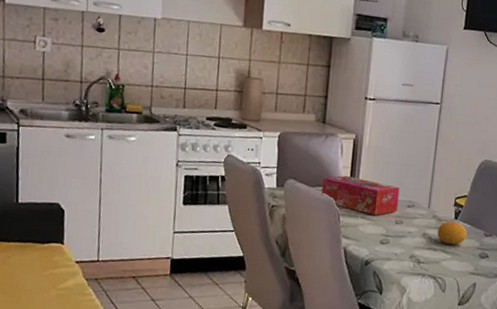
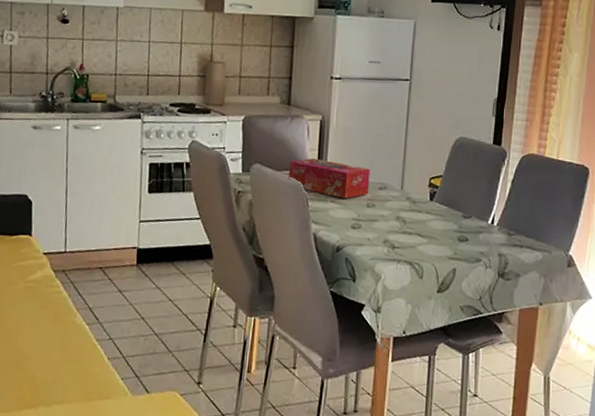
fruit: present [437,221,467,245] -> none [412,203,444,228]

